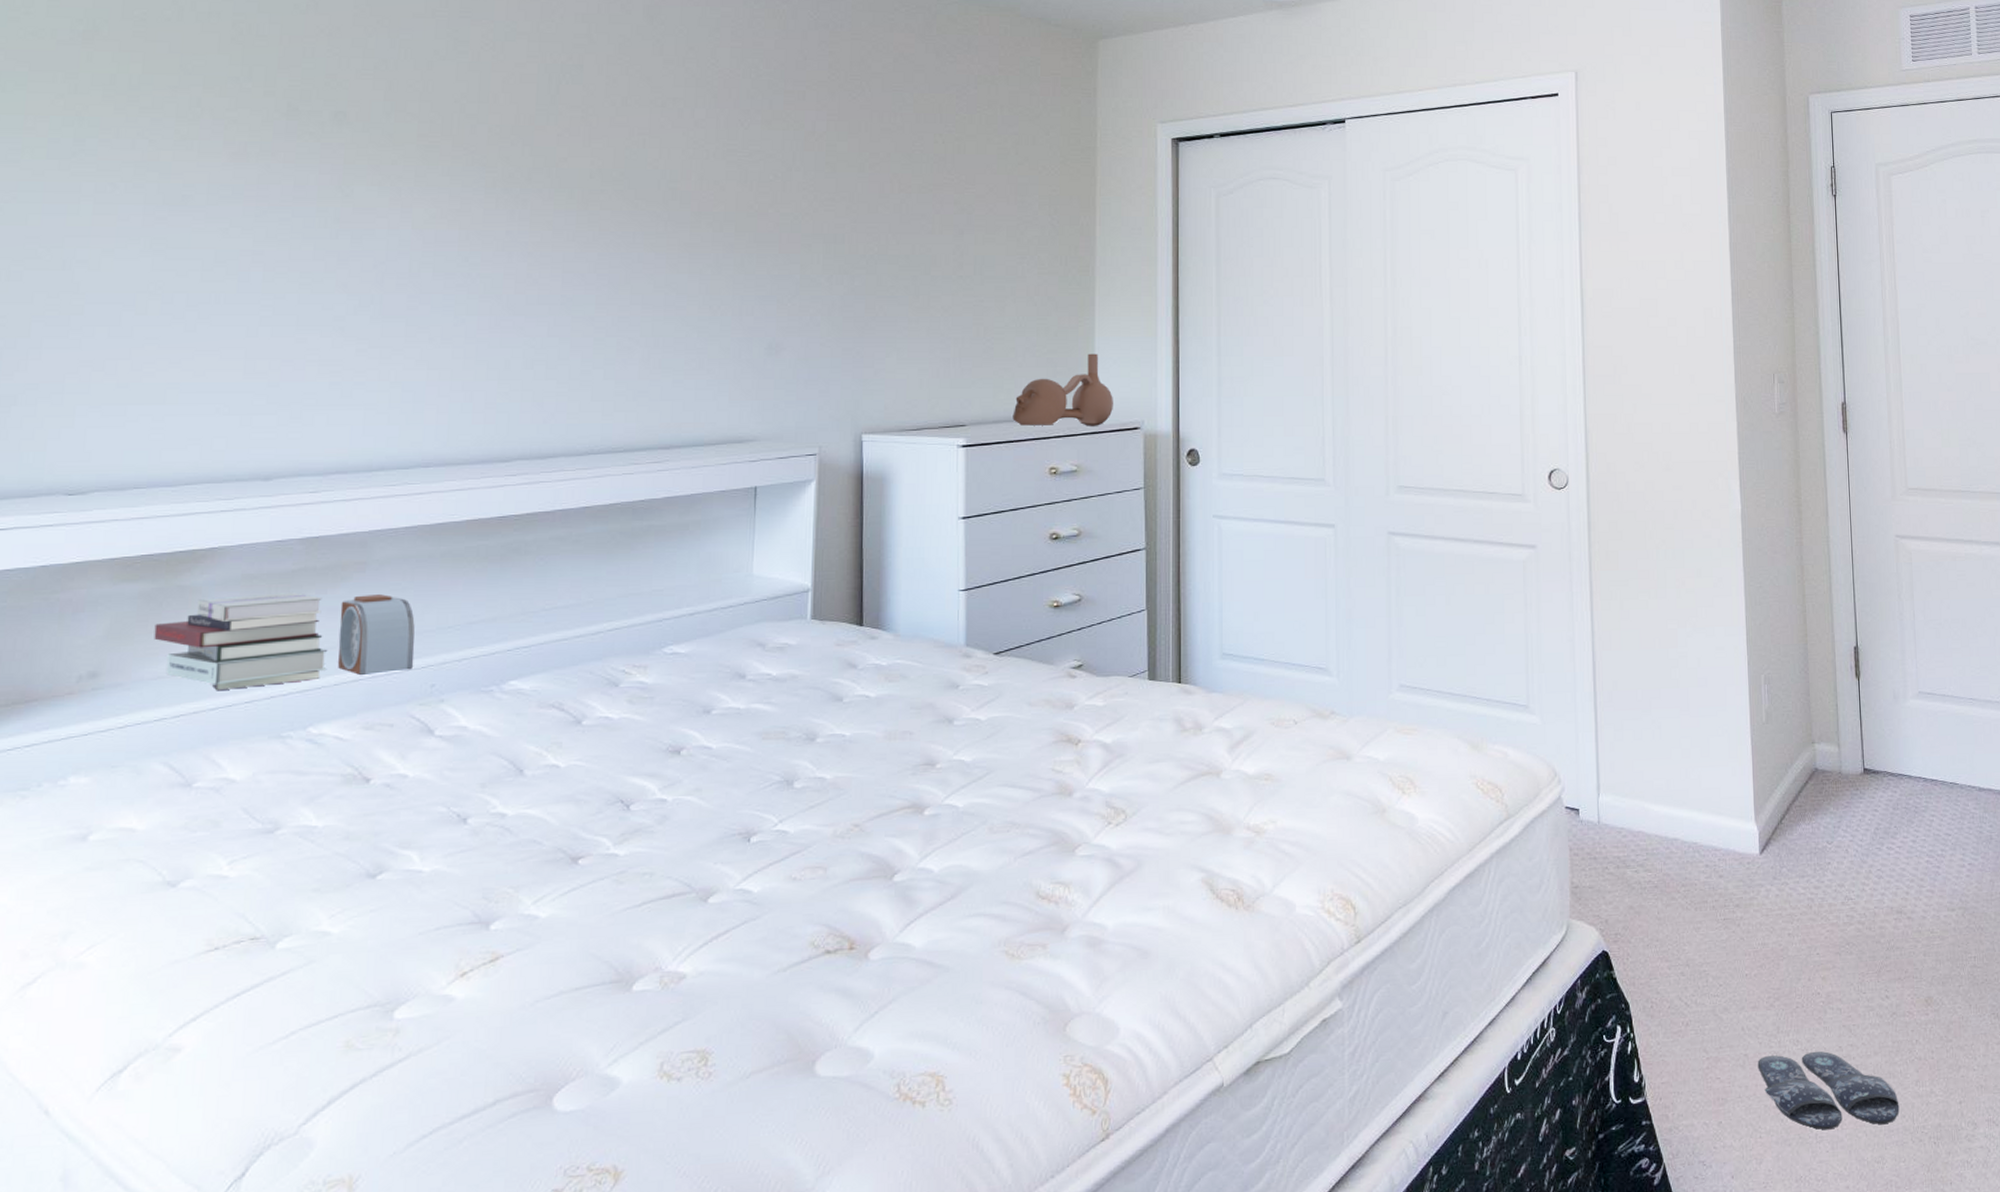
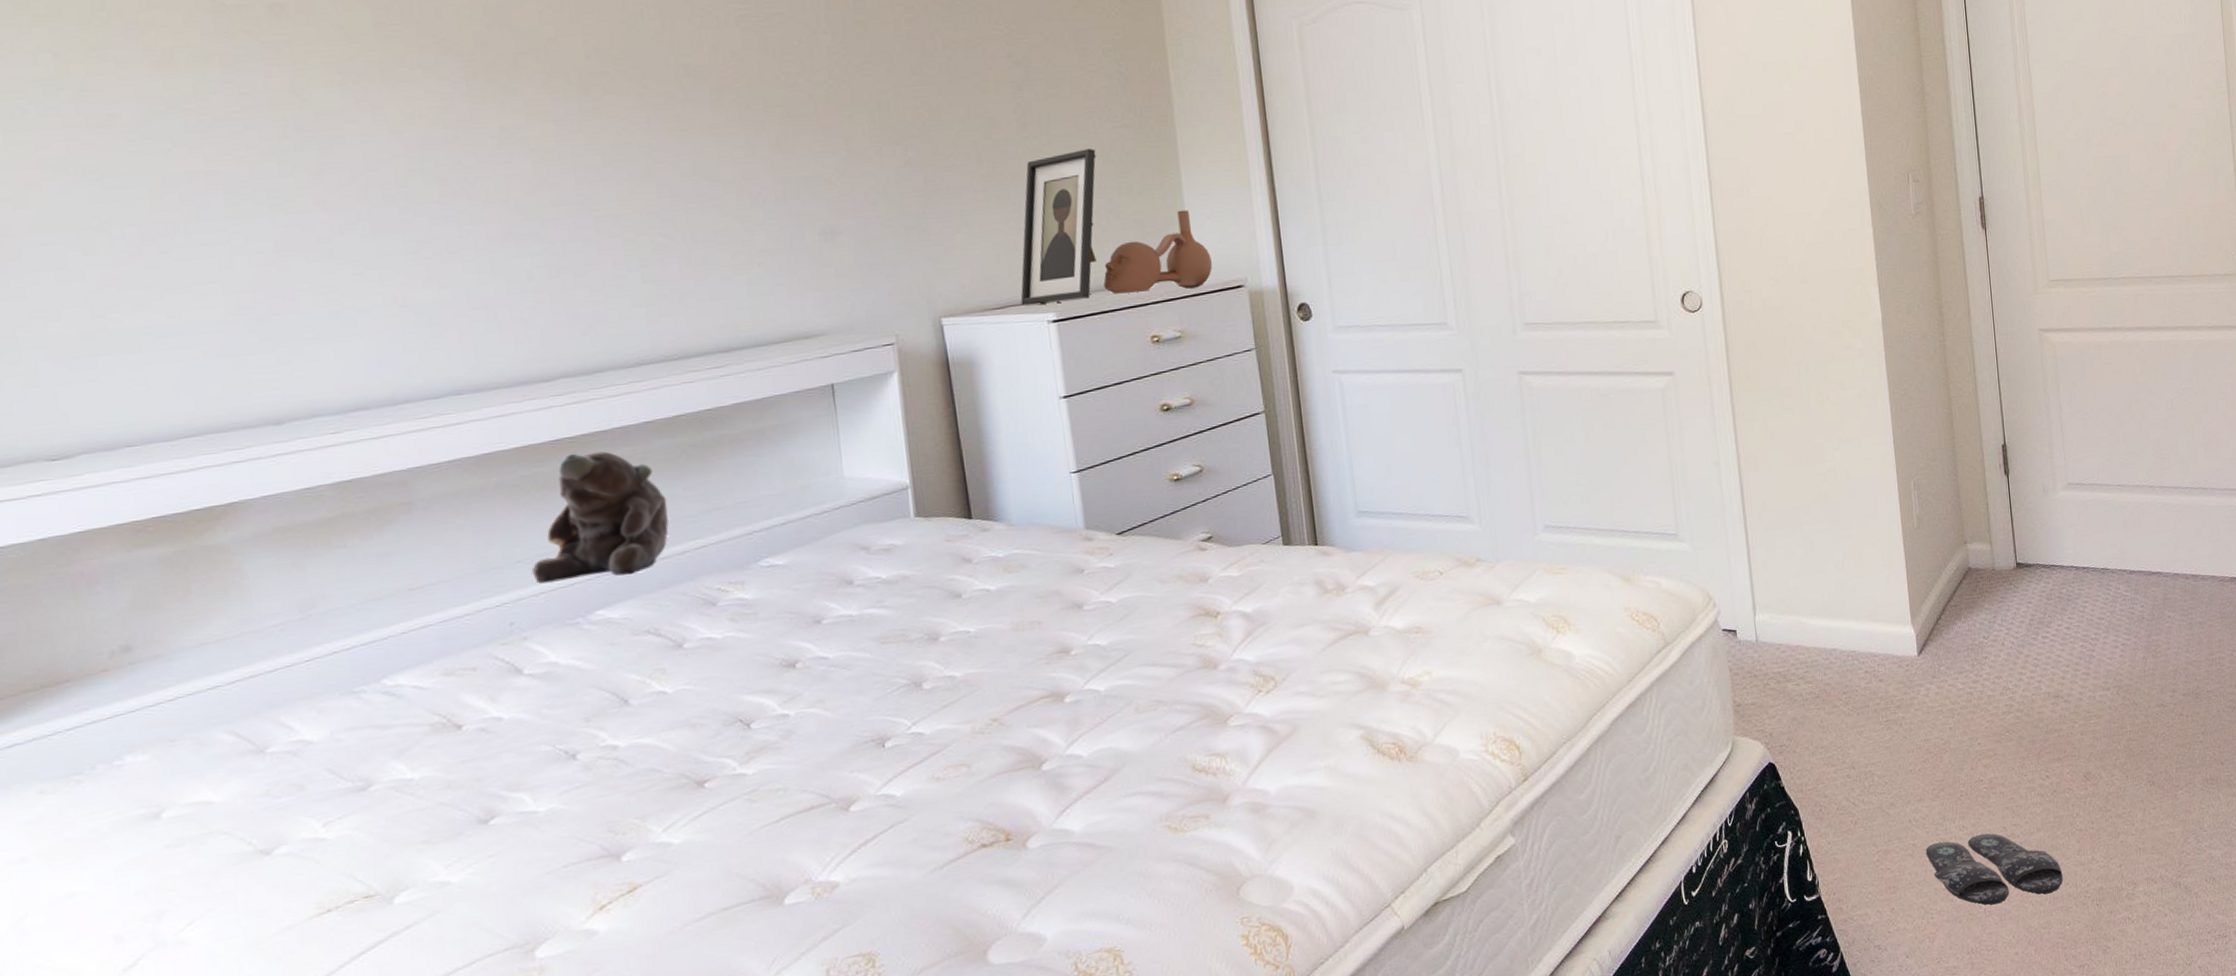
books: present [154,592,327,691] -> none [185,541,390,652]
alarm clock: present [338,594,415,675] -> none [391,534,487,621]
stuffed animal: none [459,530,591,650] -> present [531,451,669,584]
picture frame: none [936,291,1021,430] -> present [1020,149,1097,306]

